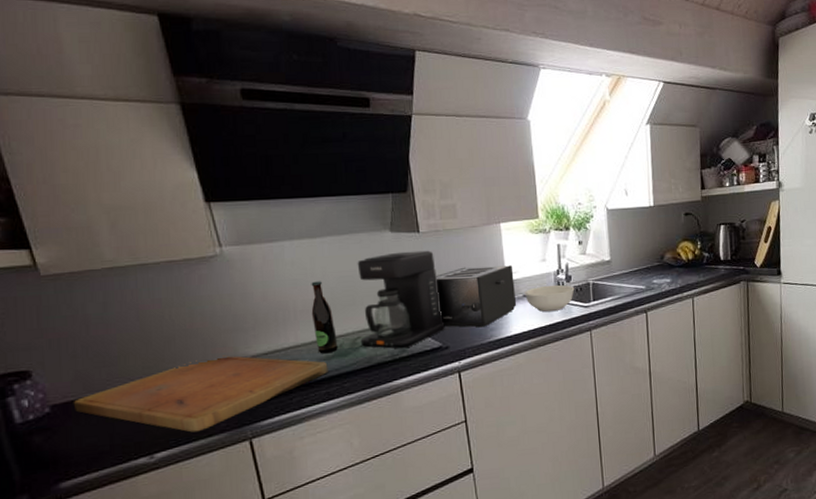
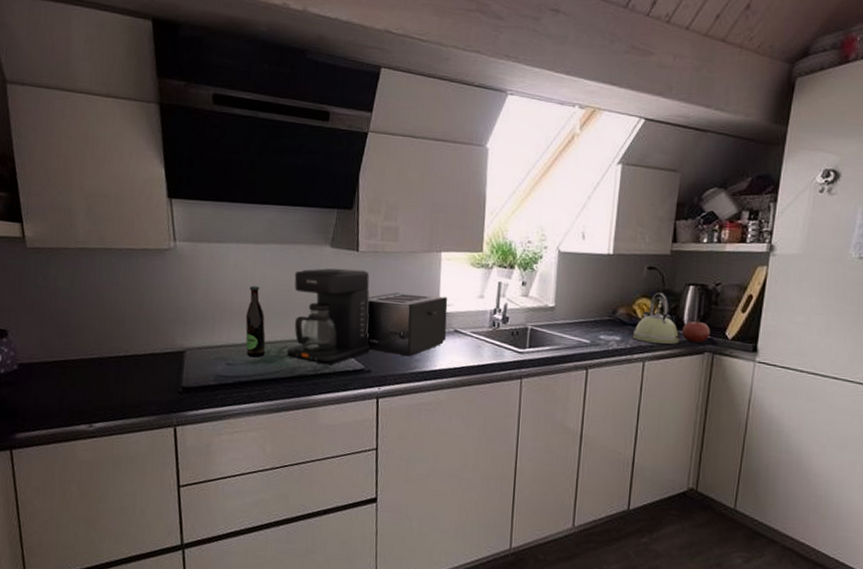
cutting board: present [73,355,328,433] -> none [35,343,254,411]
bowl: present [525,284,575,312] -> none [456,323,511,353]
kettle: none [680,234,720,281] -> present [632,292,680,345]
fruit: none [720,254,742,275] -> present [682,319,710,344]

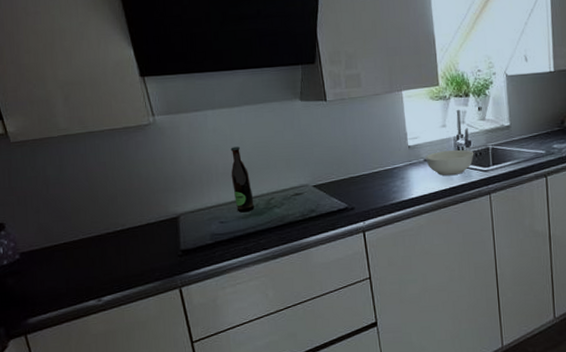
coffee maker: present [286,268,370,365] -> none [271,117,351,209]
toaster: present [367,292,448,357] -> none [341,131,418,190]
bowl: none [456,323,511,353] -> present [426,149,474,176]

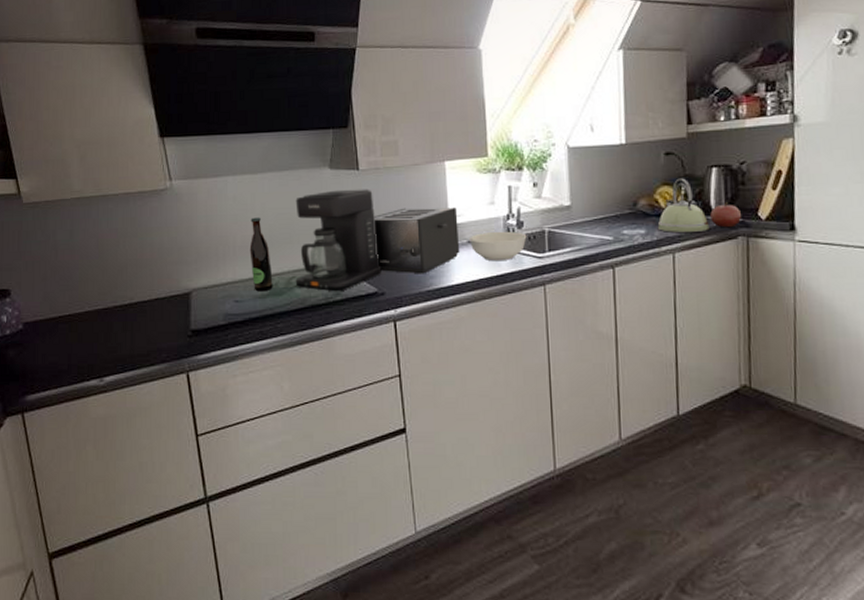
coffee maker: none [271,117,351,209] -> present [295,189,382,292]
toaster: none [341,131,418,190] -> present [373,207,460,274]

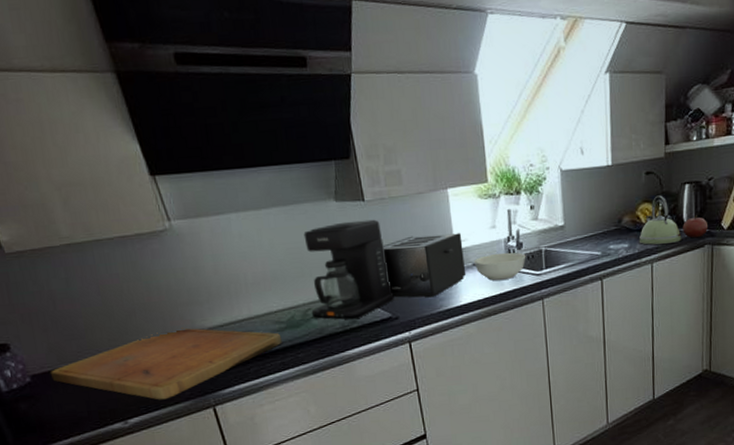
cutting board: none [41,287,263,360] -> present [50,327,282,400]
bottle: present [249,217,273,292] -> none [259,253,290,326]

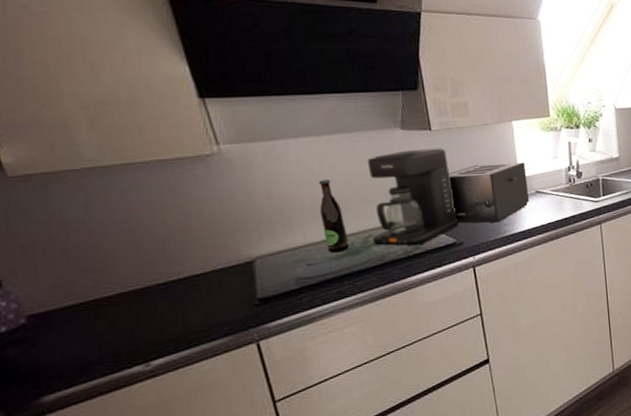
cutting board: present [50,327,282,400] -> none [53,257,339,338]
bottle: none [259,253,290,326] -> present [318,179,349,253]
bowl: present [474,252,526,281] -> none [537,180,585,207]

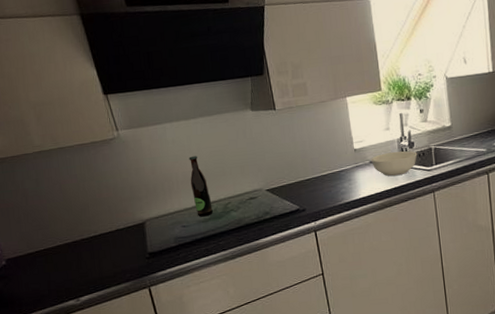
coffee maker: present [367,148,459,246] -> none [225,125,301,212]
toaster: present [448,162,530,223] -> none [291,135,364,192]
bowl: none [537,180,585,207] -> present [371,150,418,177]

